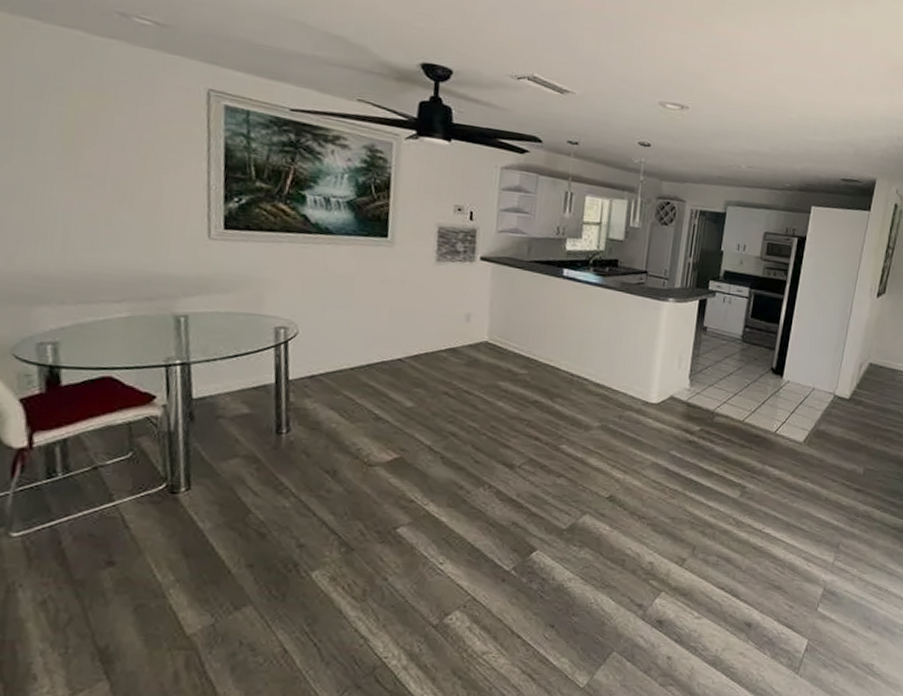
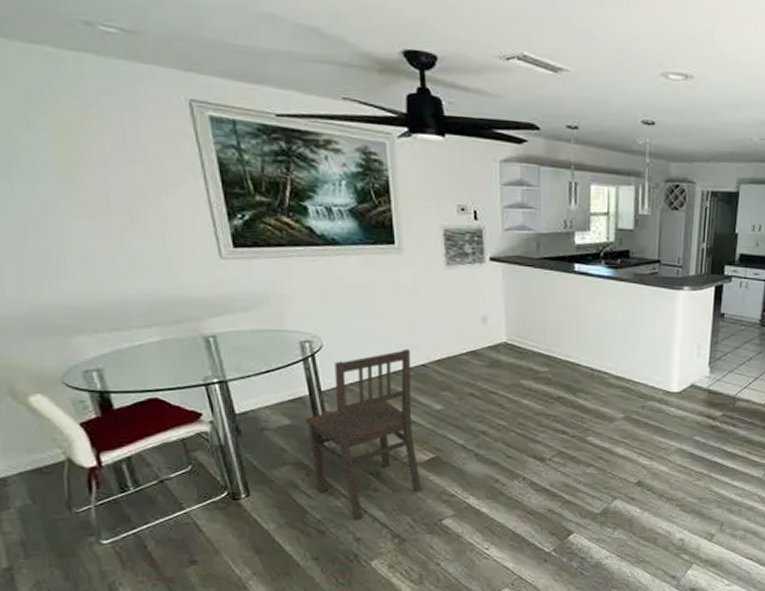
dining chair: none [265,341,389,523] -> present [306,348,421,520]

